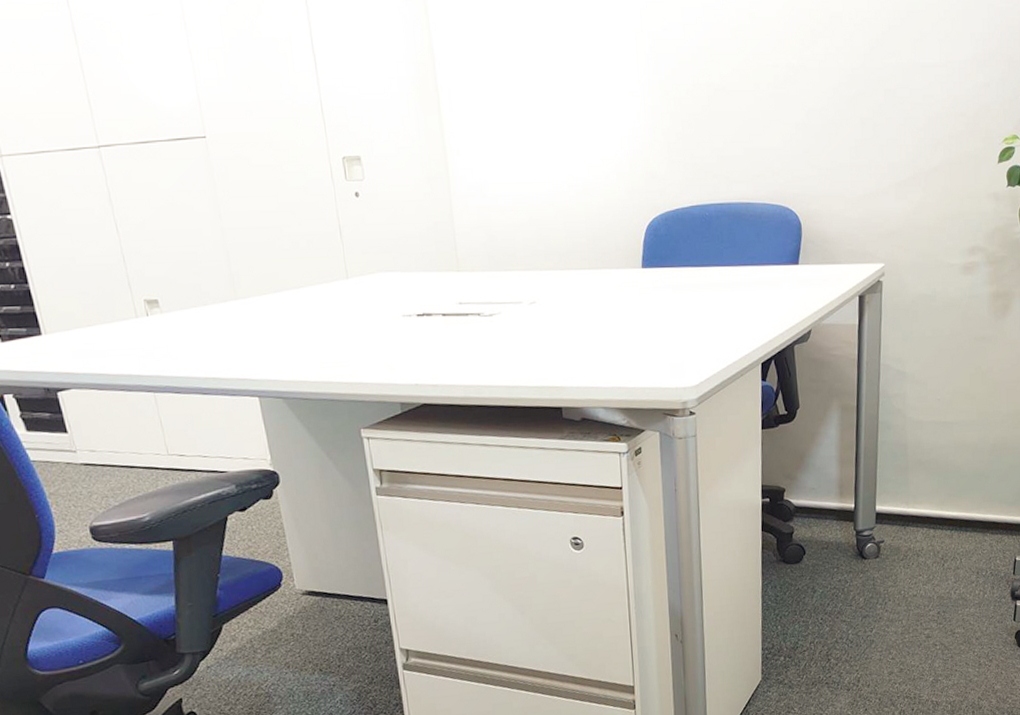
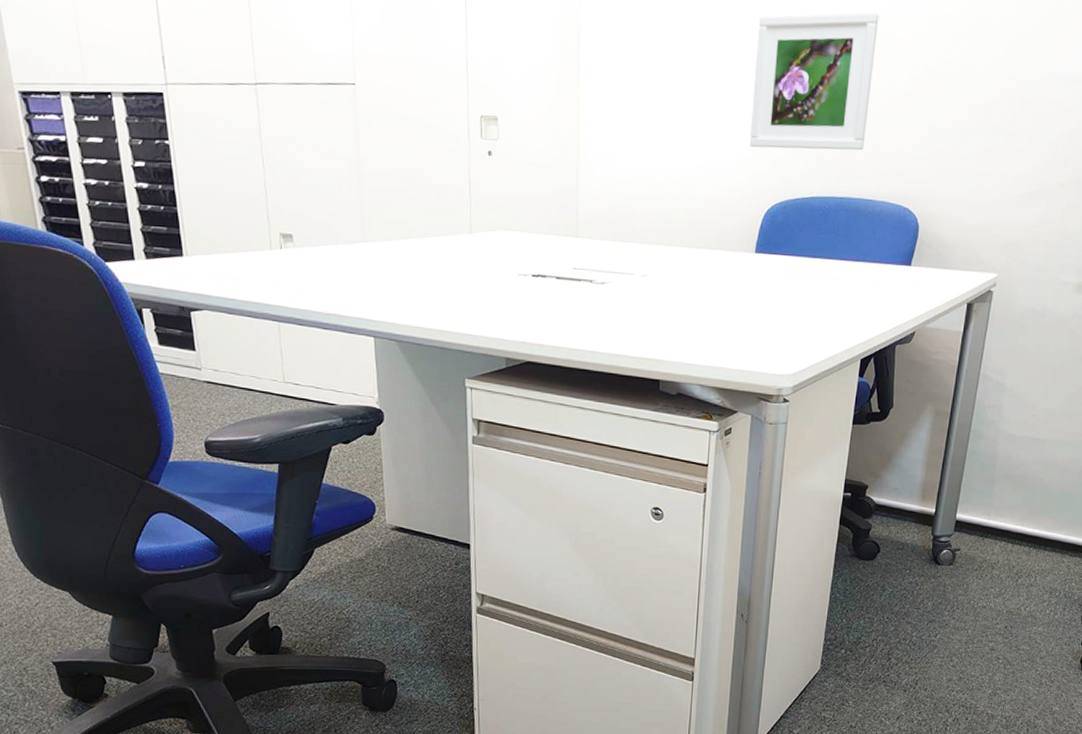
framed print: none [615,16,737,162] -> present [750,12,880,151]

